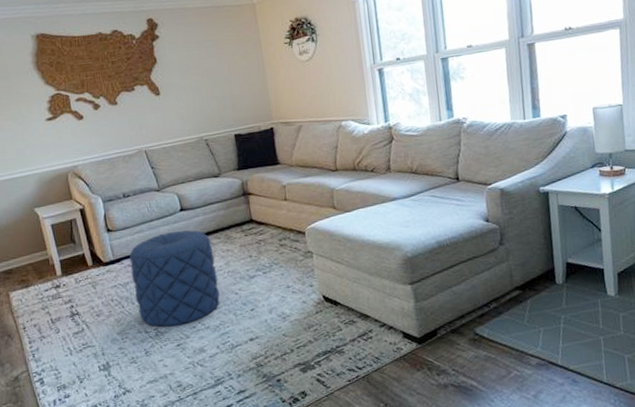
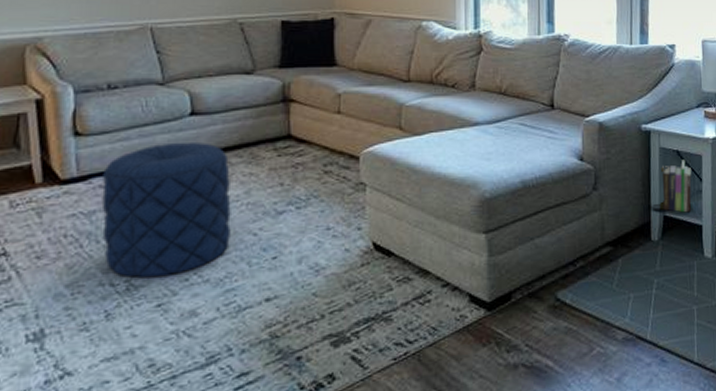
books: none [555,214,592,259] -> present [652,159,692,213]

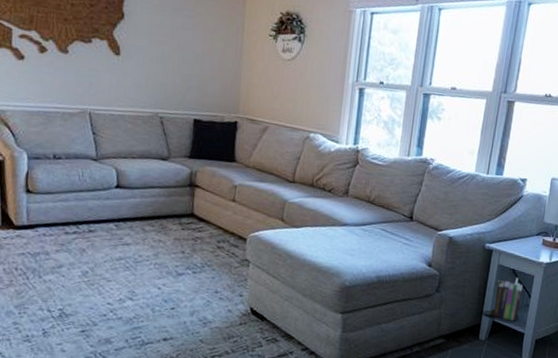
pouf: present [101,142,231,278] -> none [44,207,143,310]

